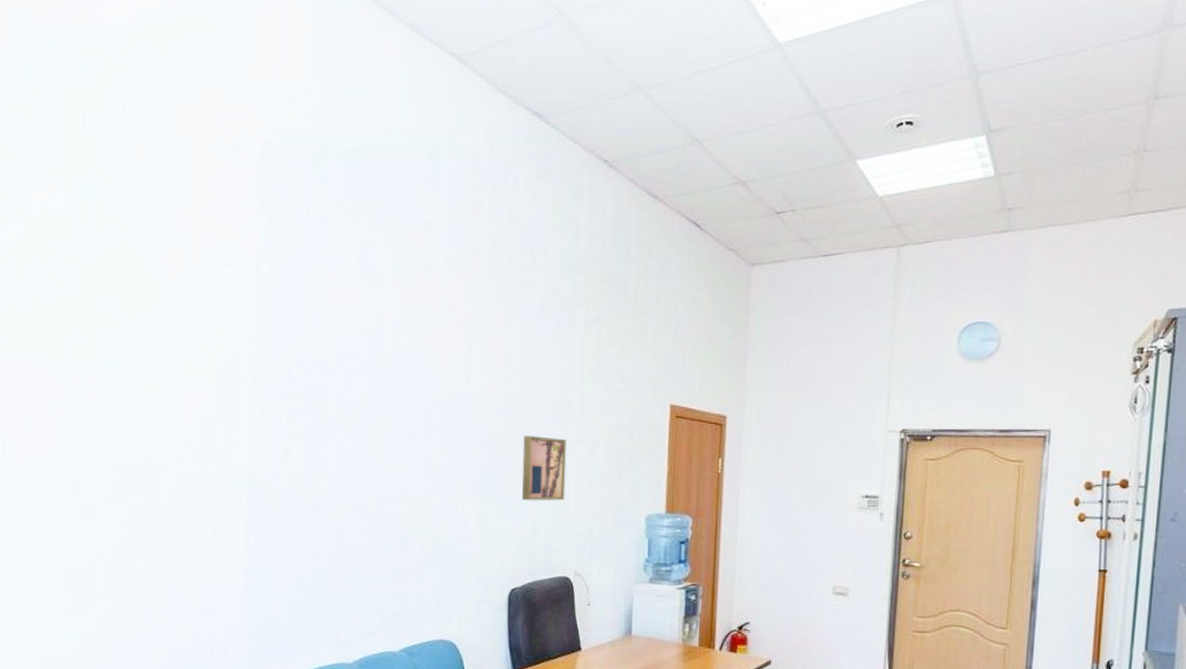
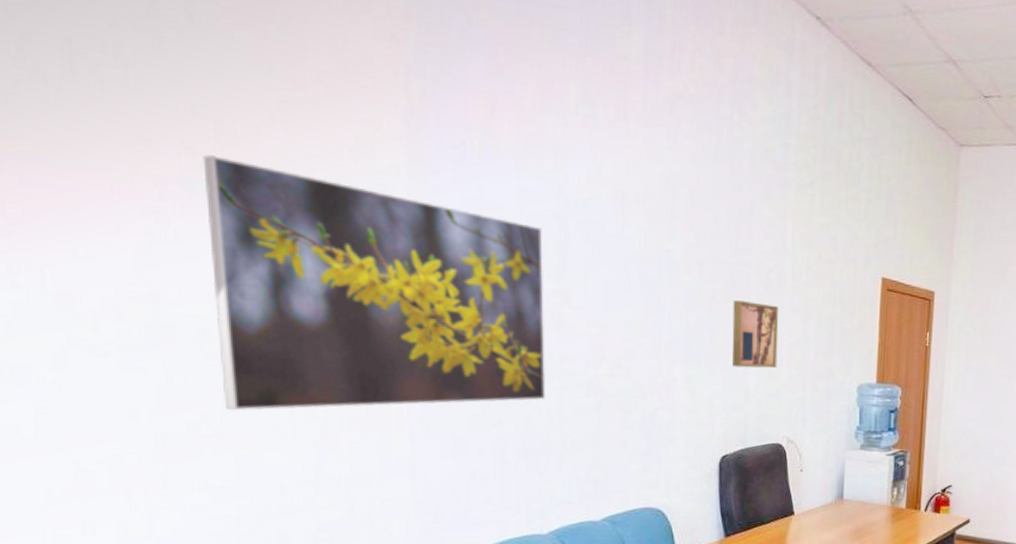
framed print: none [112,341,358,550] -> present [203,155,547,411]

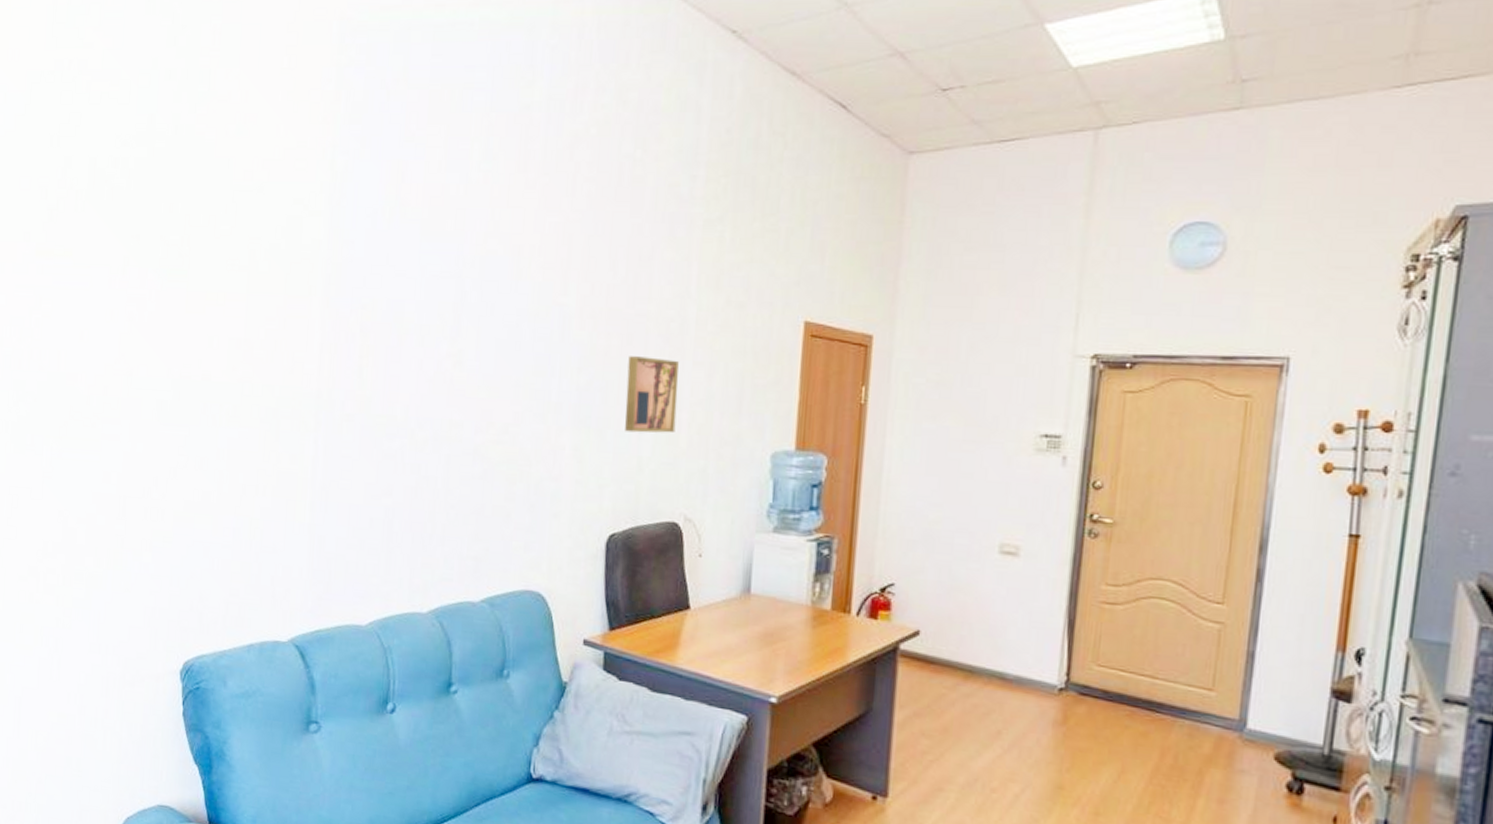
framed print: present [203,155,547,411] -> none [170,245,440,477]

